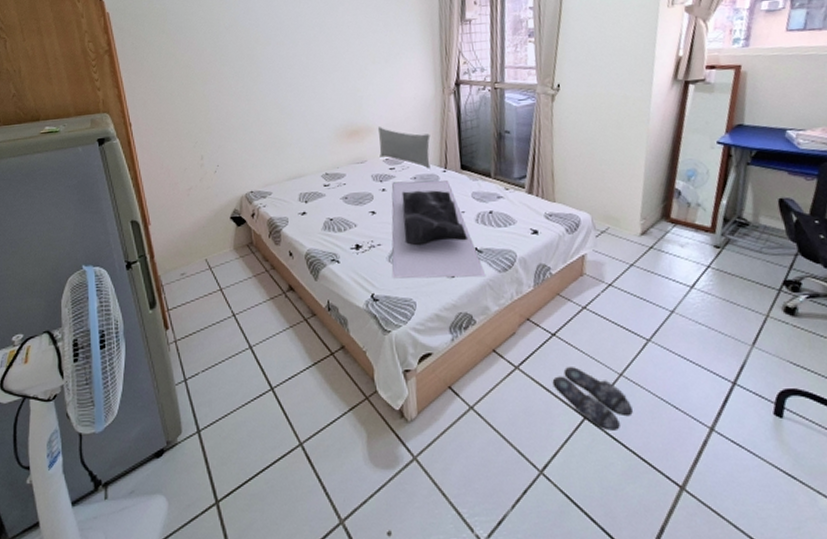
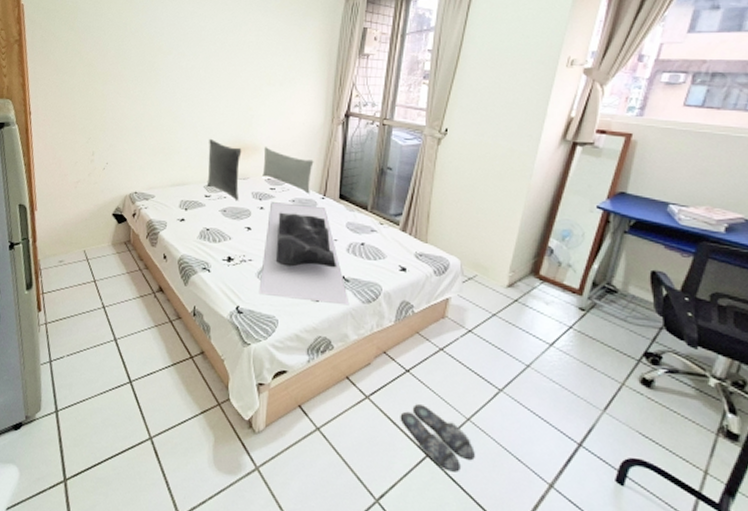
pillow: none [320,125,358,186] -> present [206,138,242,200]

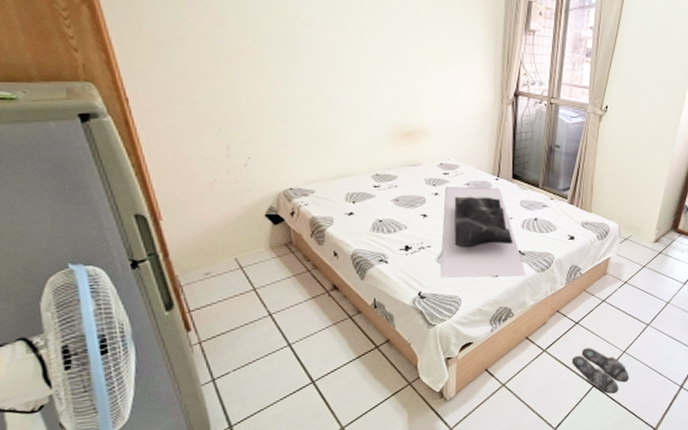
pillow: present [206,138,242,200] -> none [372,123,411,188]
pillow: present [262,147,314,194] -> none [433,131,486,176]

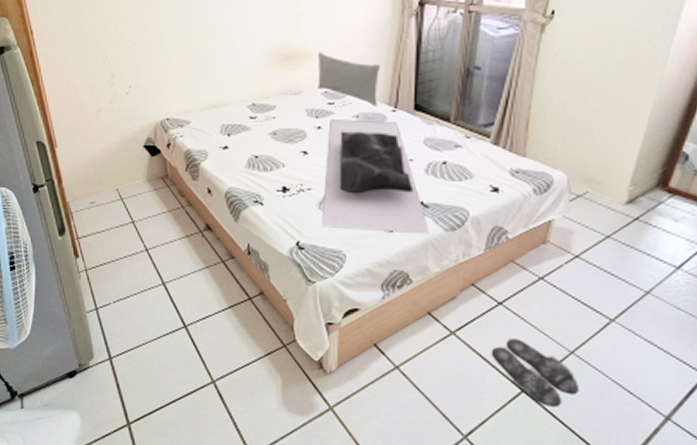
pillow: none [433,131,486,176] -> present [317,52,381,107]

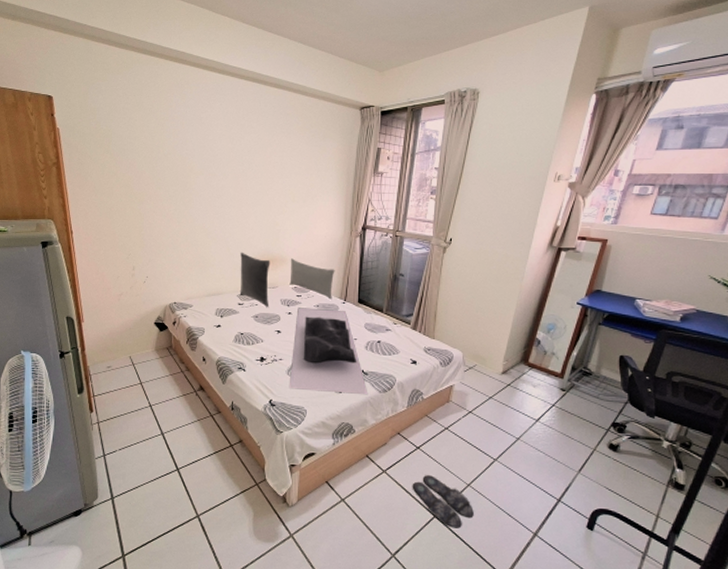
pillow: none [249,46,290,120] -> present [239,252,270,307]

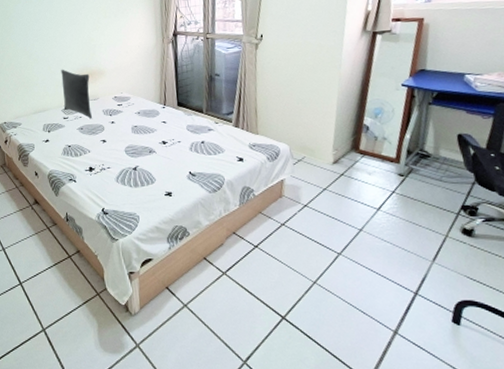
pillow: present [289,258,335,300] -> none [108,70,152,106]
throw blanket: present [289,308,368,395] -> none [119,114,199,197]
slippers: present [413,475,474,528] -> none [256,274,325,330]

